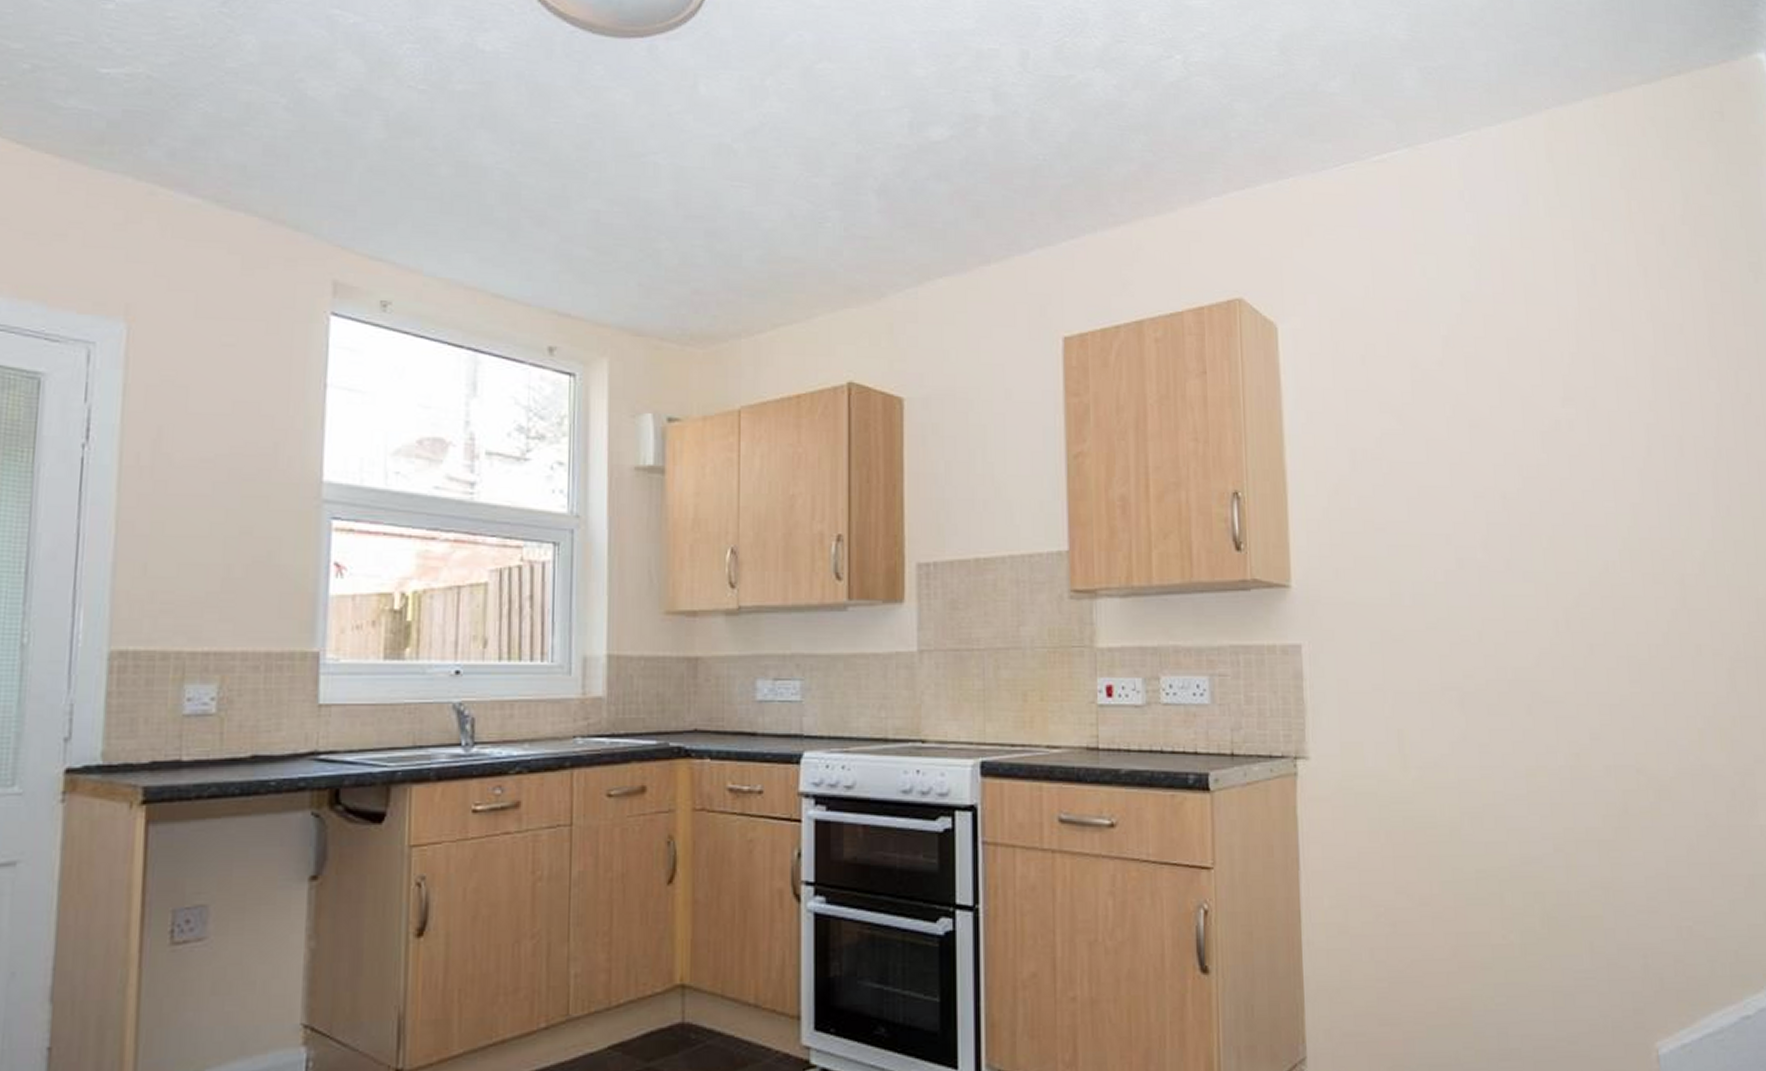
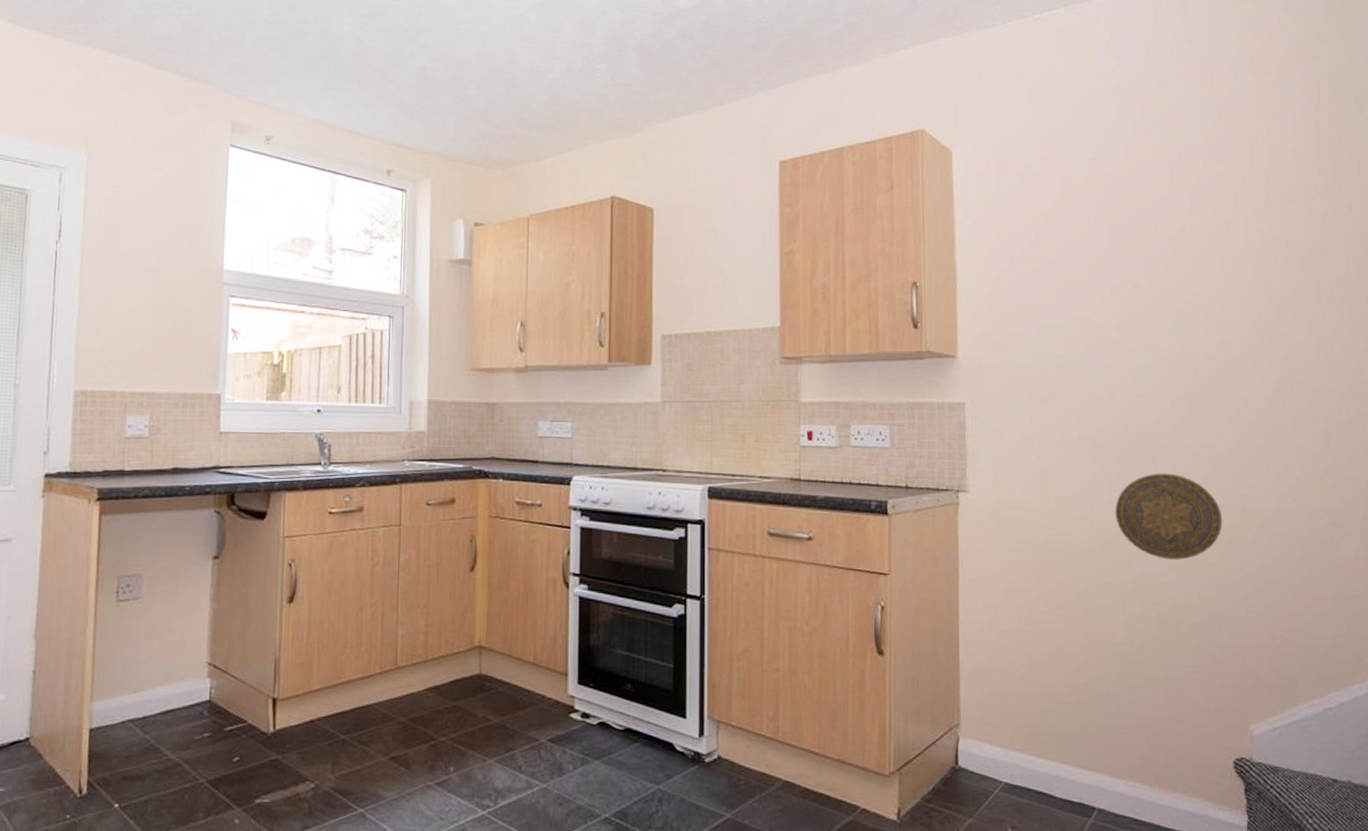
decorative plate: none [1487,728,1615,837] -> present [1115,473,1223,560]

